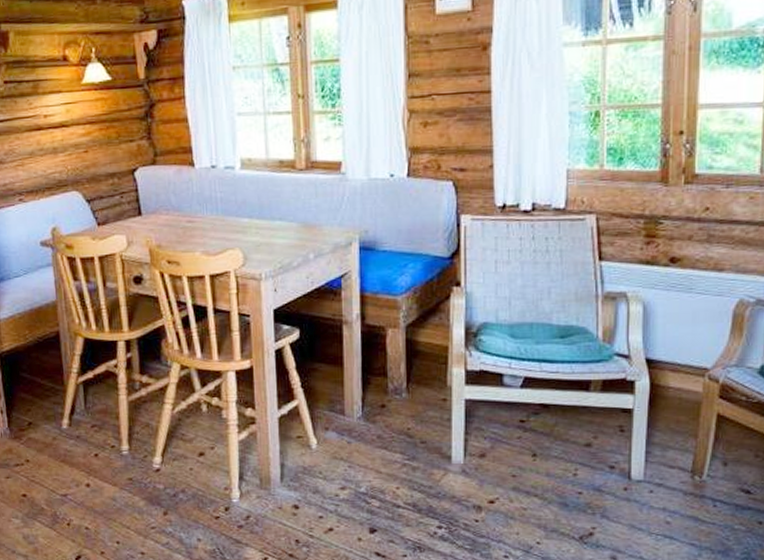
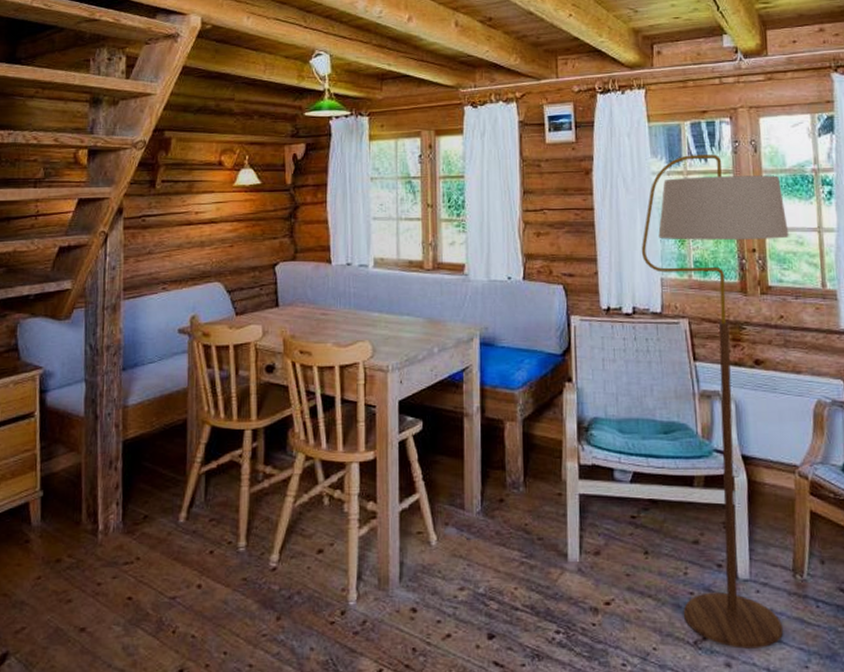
floor lamp: none [545,17,727,544] -> present [641,154,789,649]

